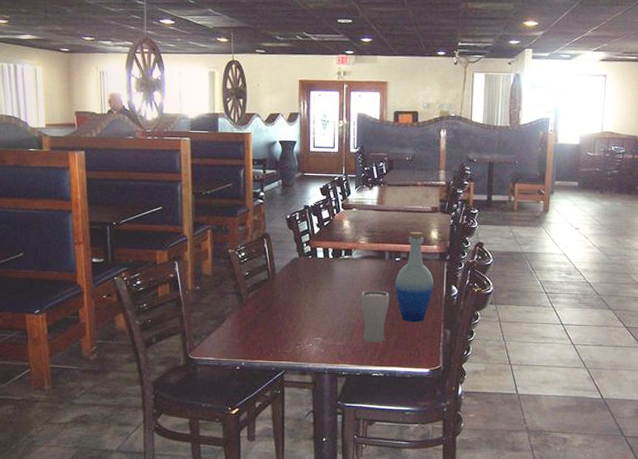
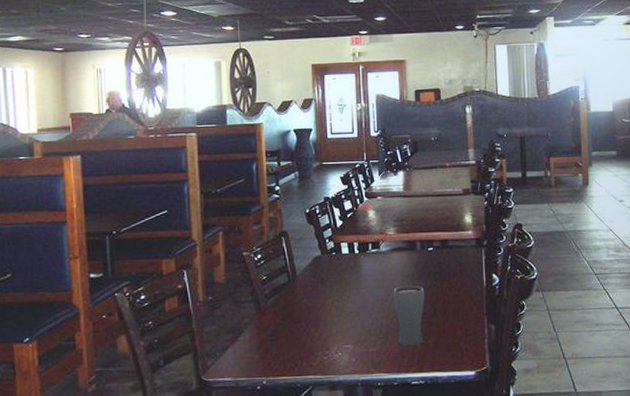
bottle: present [395,231,433,322] -> none [429,216,472,319]

